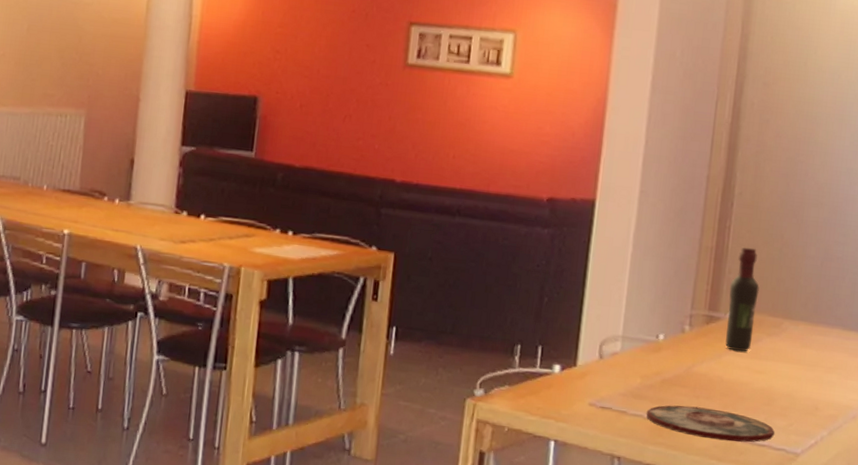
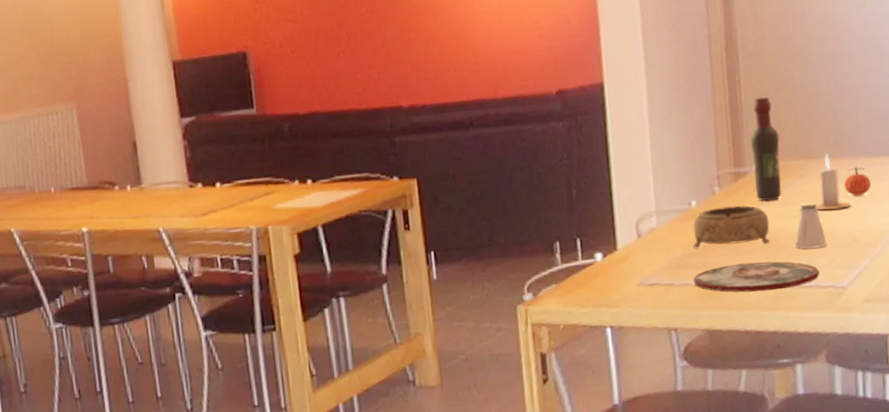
decorative bowl: none [652,346,734,394] -> present [692,205,770,249]
saltshaker: none [755,362,788,409] -> present [795,203,827,249]
candle: none [783,317,819,375] -> present [815,154,851,210]
apple: none [815,337,843,366] -> present [844,167,871,196]

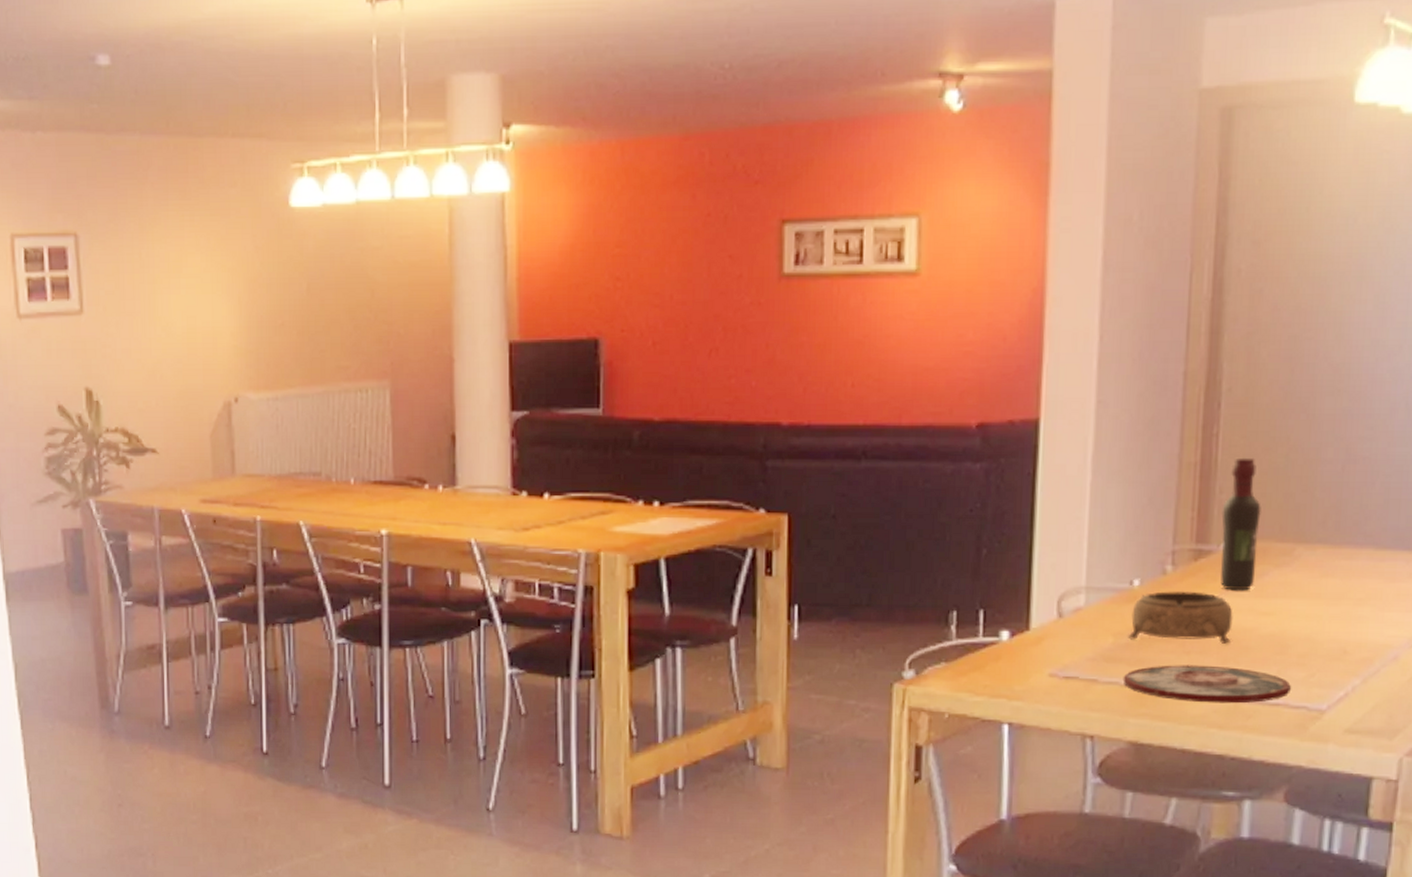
saltshaker: present [795,203,827,249] -> none [1264,599,1306,657]
candle: present [815,154,851,210] -> none [1297,539,1346,611]
apple: present [844,167,871,196] -> none [1339,560,1377,597]

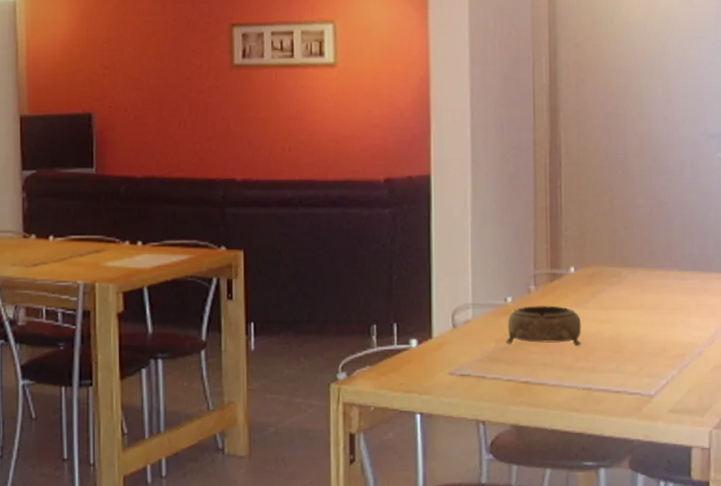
plate: present [1123,665,1292,704] -> none [504,363,628,392]
wine bottle: present [1220,457,1261,591] -> none [568,203,596,304]

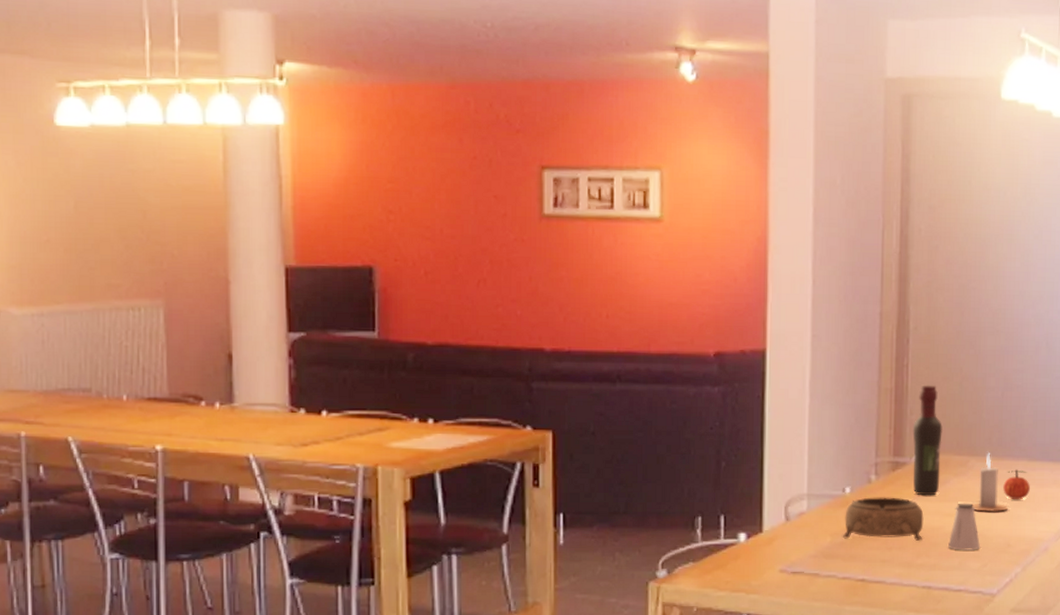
wine bottle: none [568,203,596,304] -> present [912,385,943,496]
saltshaker: none [606,310,636,355] -> present [948,503,980,551]
candle: none [627,264,661,319] -> present [972,452,1008,512]
apple: none [656,279,682,308] -> present [1003,469,1030,500]

